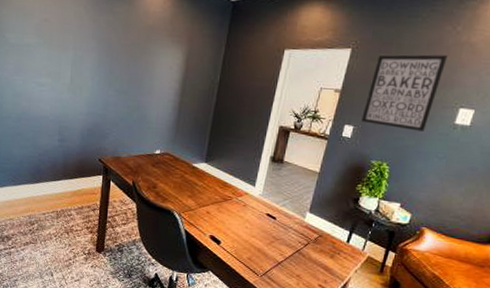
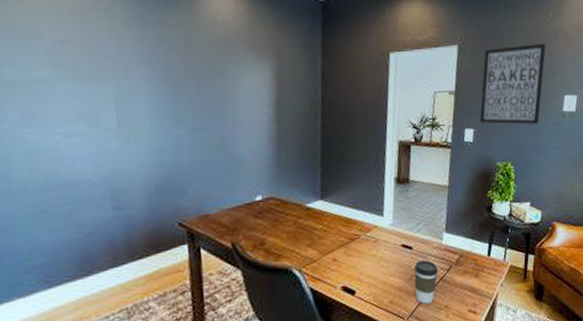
coffee cup: none [271,230,297,269] -> present [414,260,438,304]

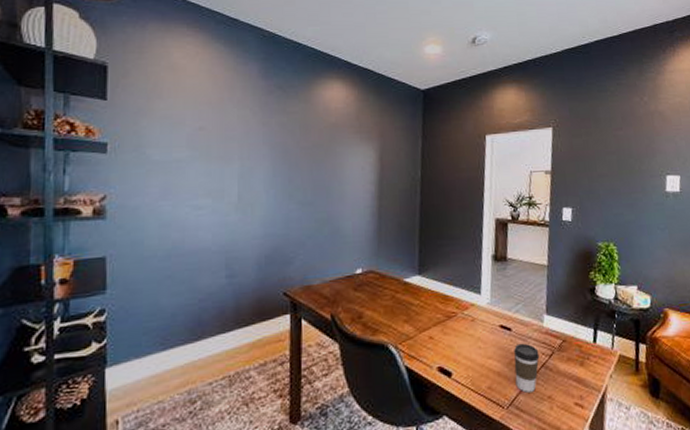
wall art: present [480,43,546,125] -> none [577,125,643,205]

